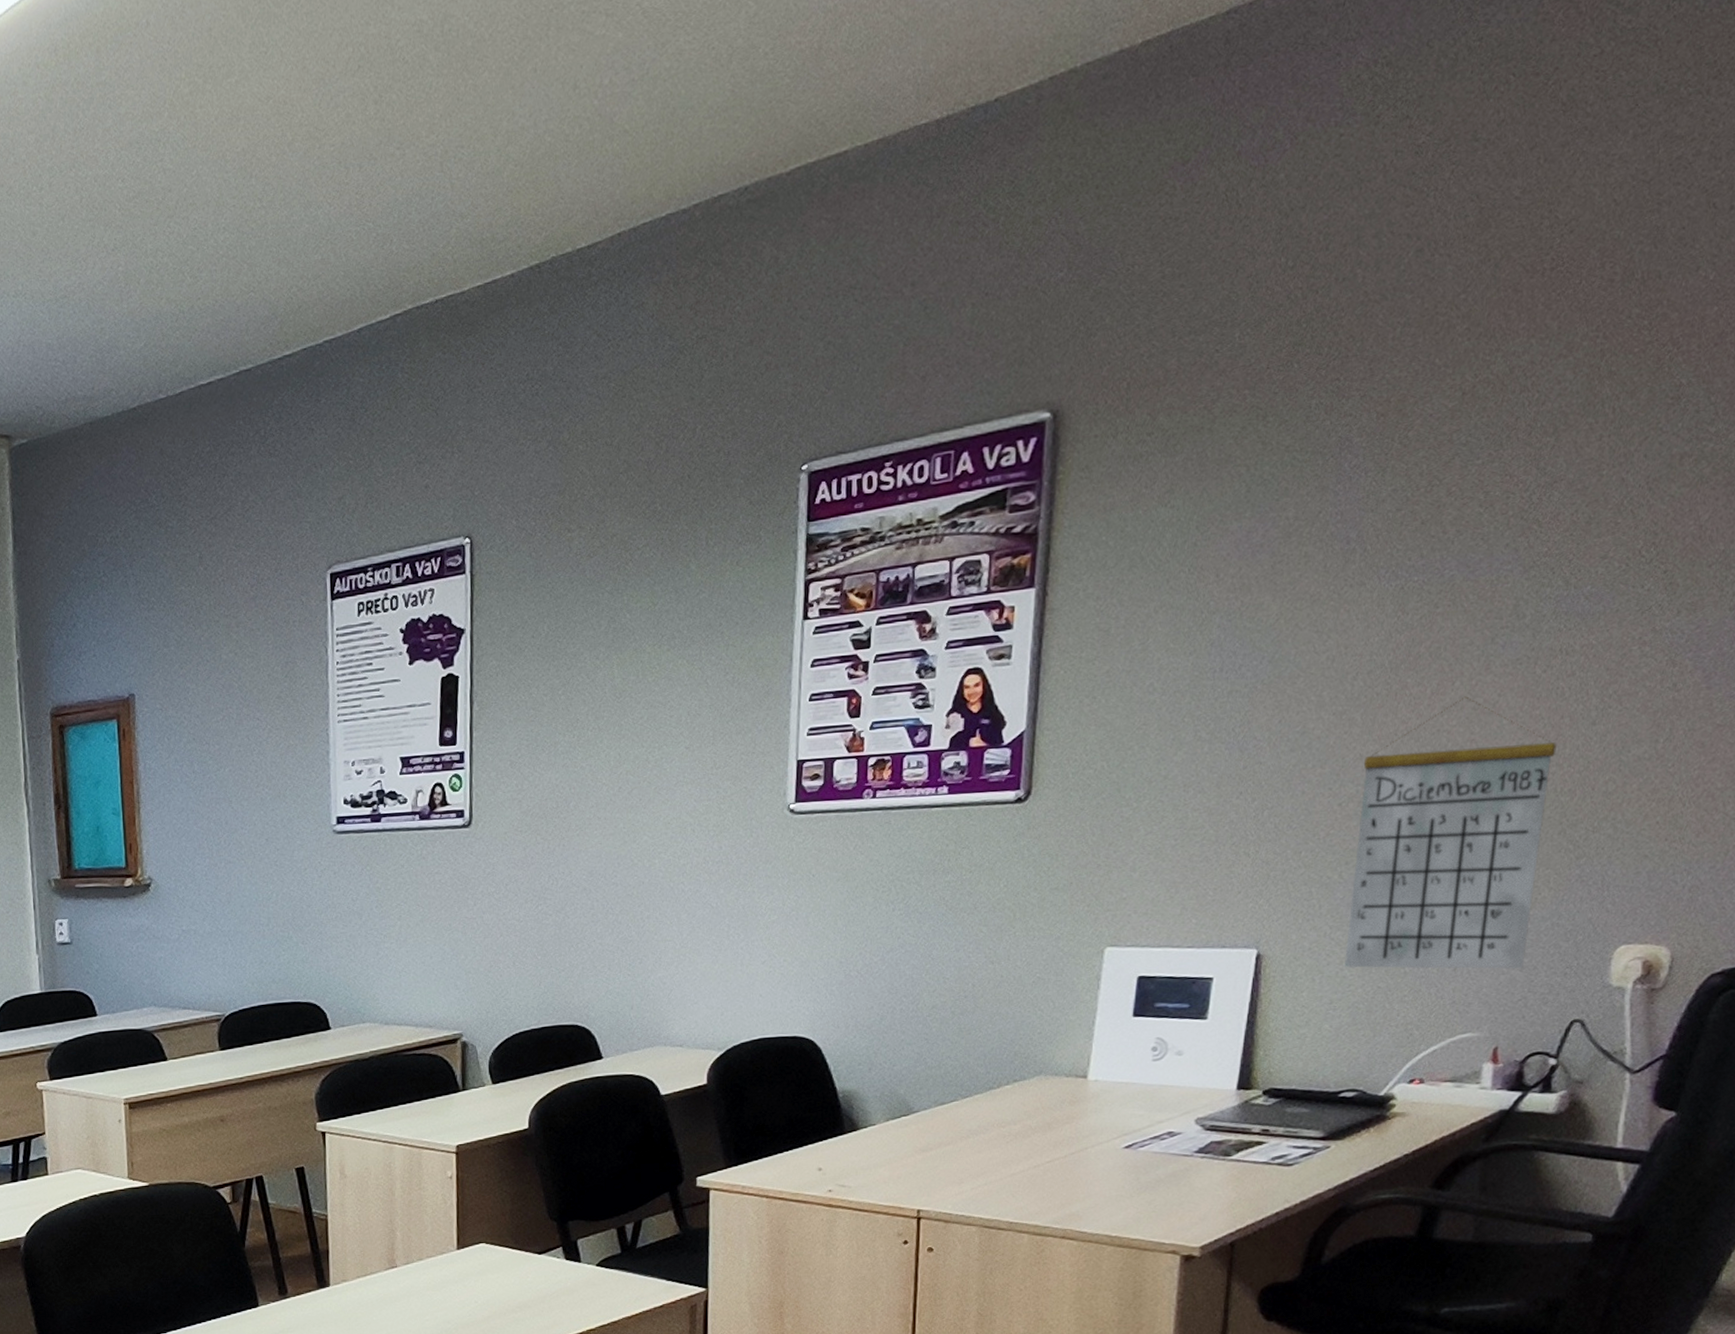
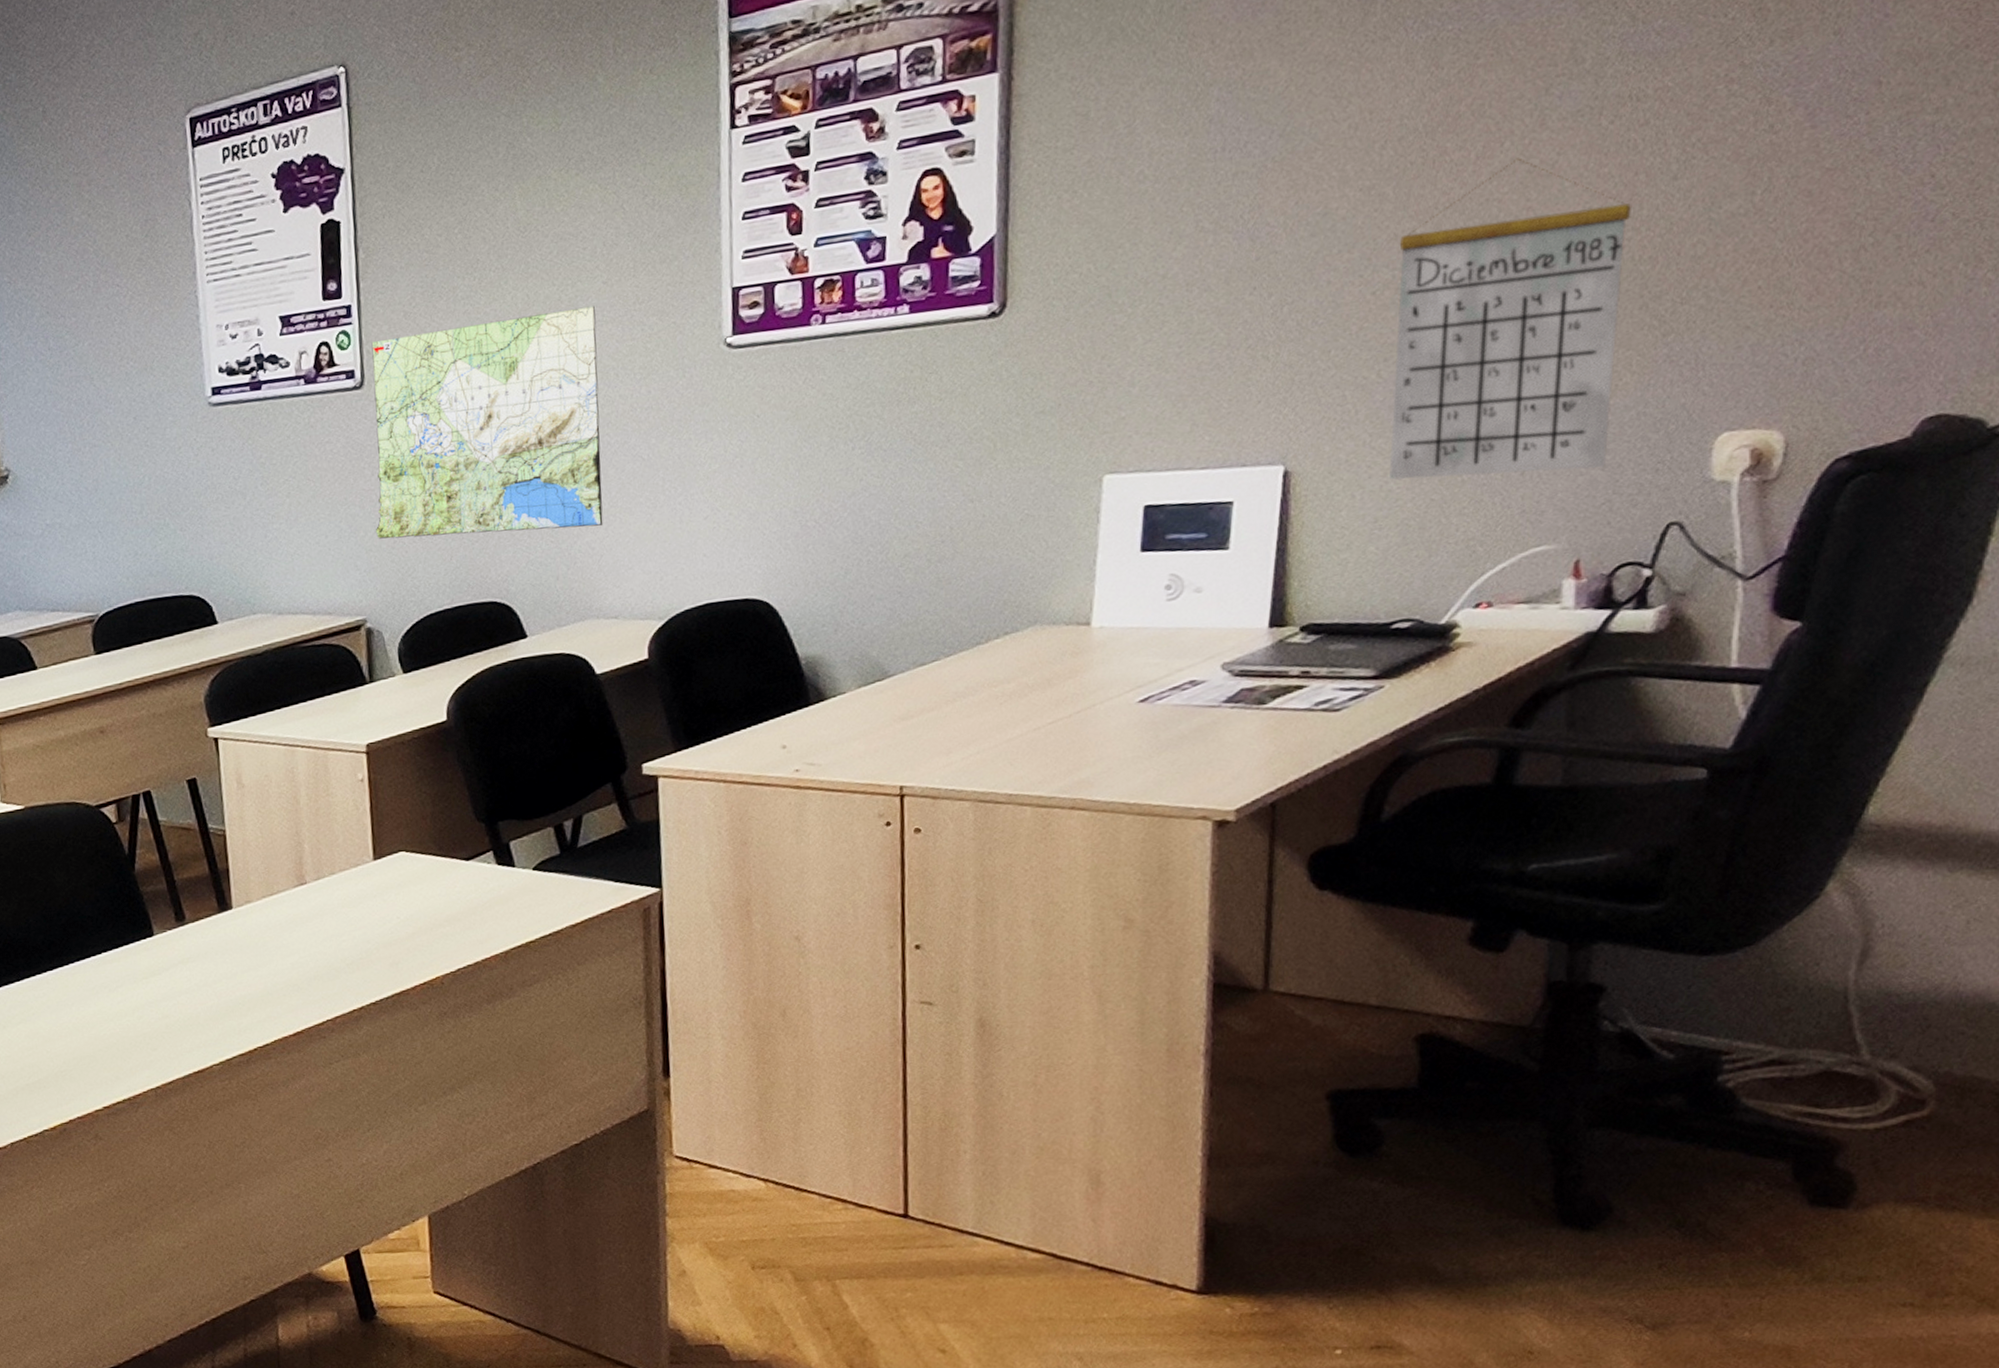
road map: none [475,767,678,964] -> present [371,305,604,539]

